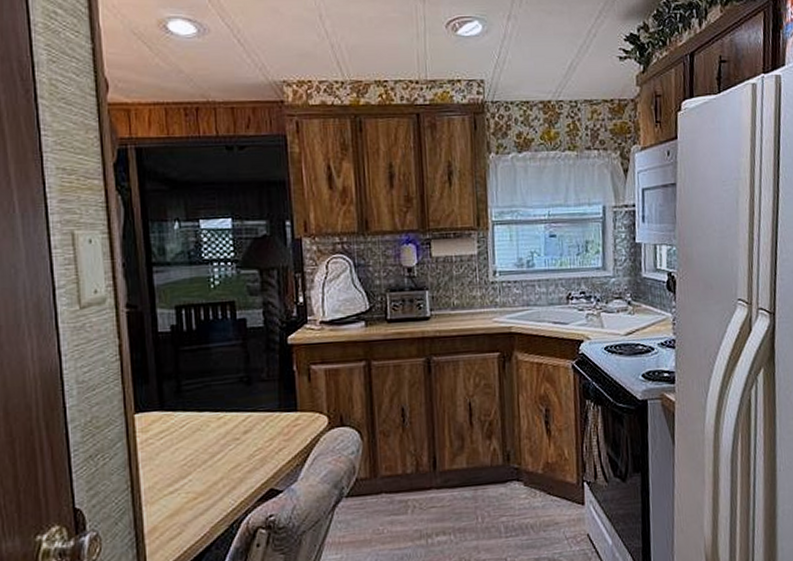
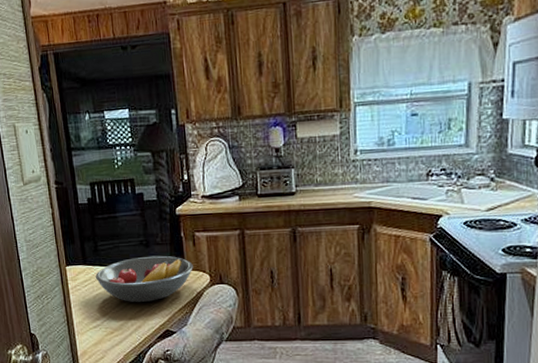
fruit bowl: none [176,395,307,457] -> present [96,255,193,303]

